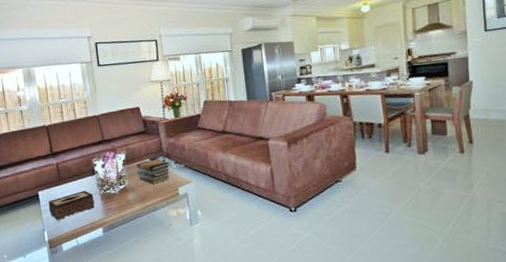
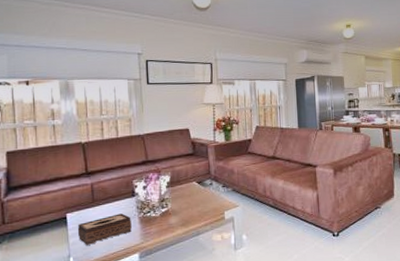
book stack: present [136,159,171,184] -> none [181,182,218,208]

